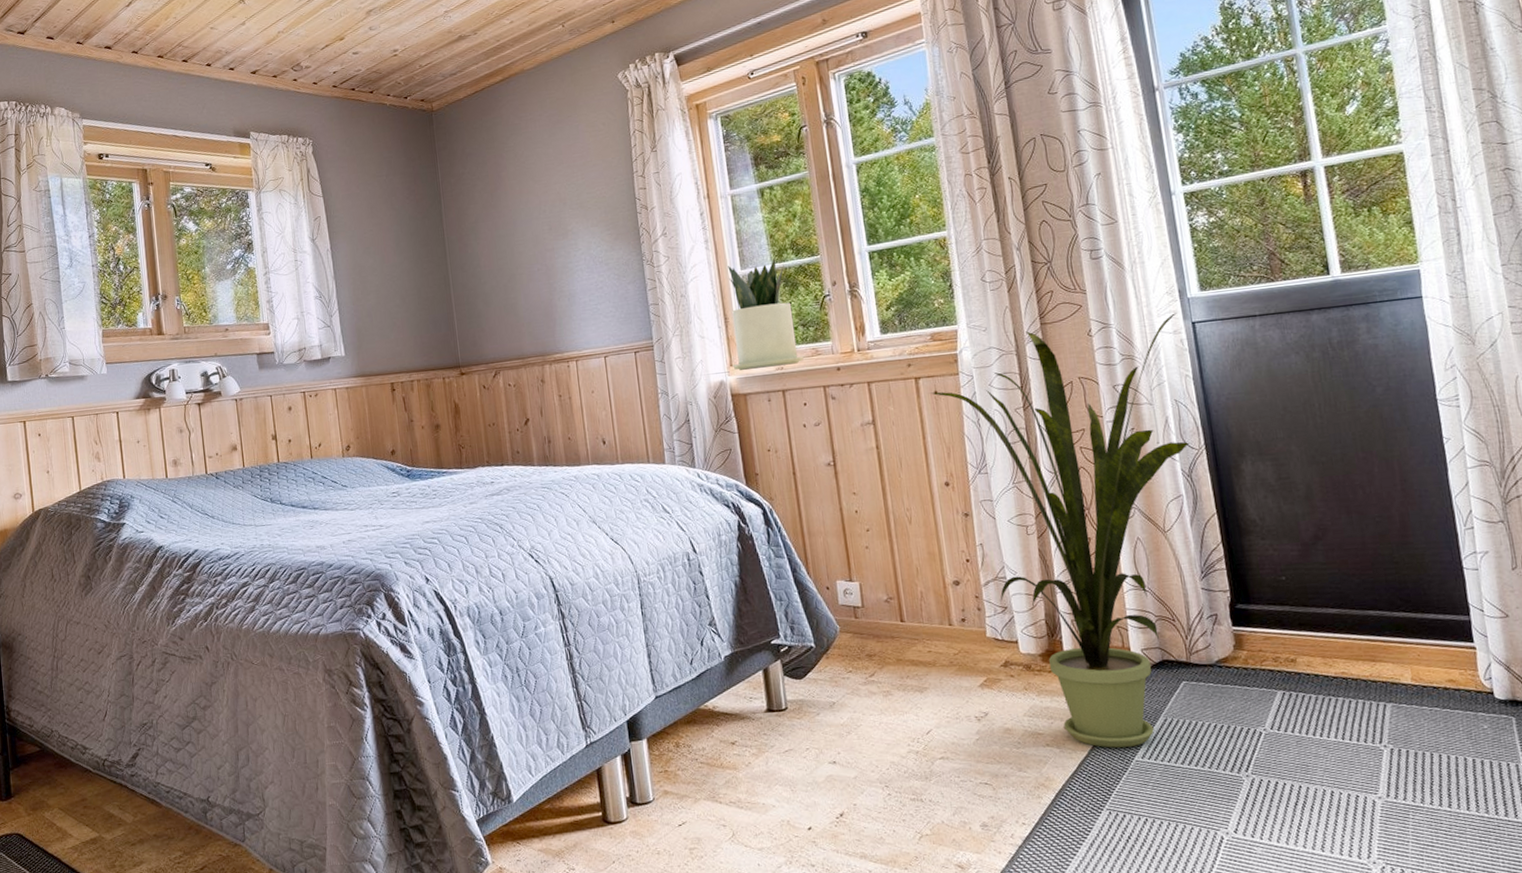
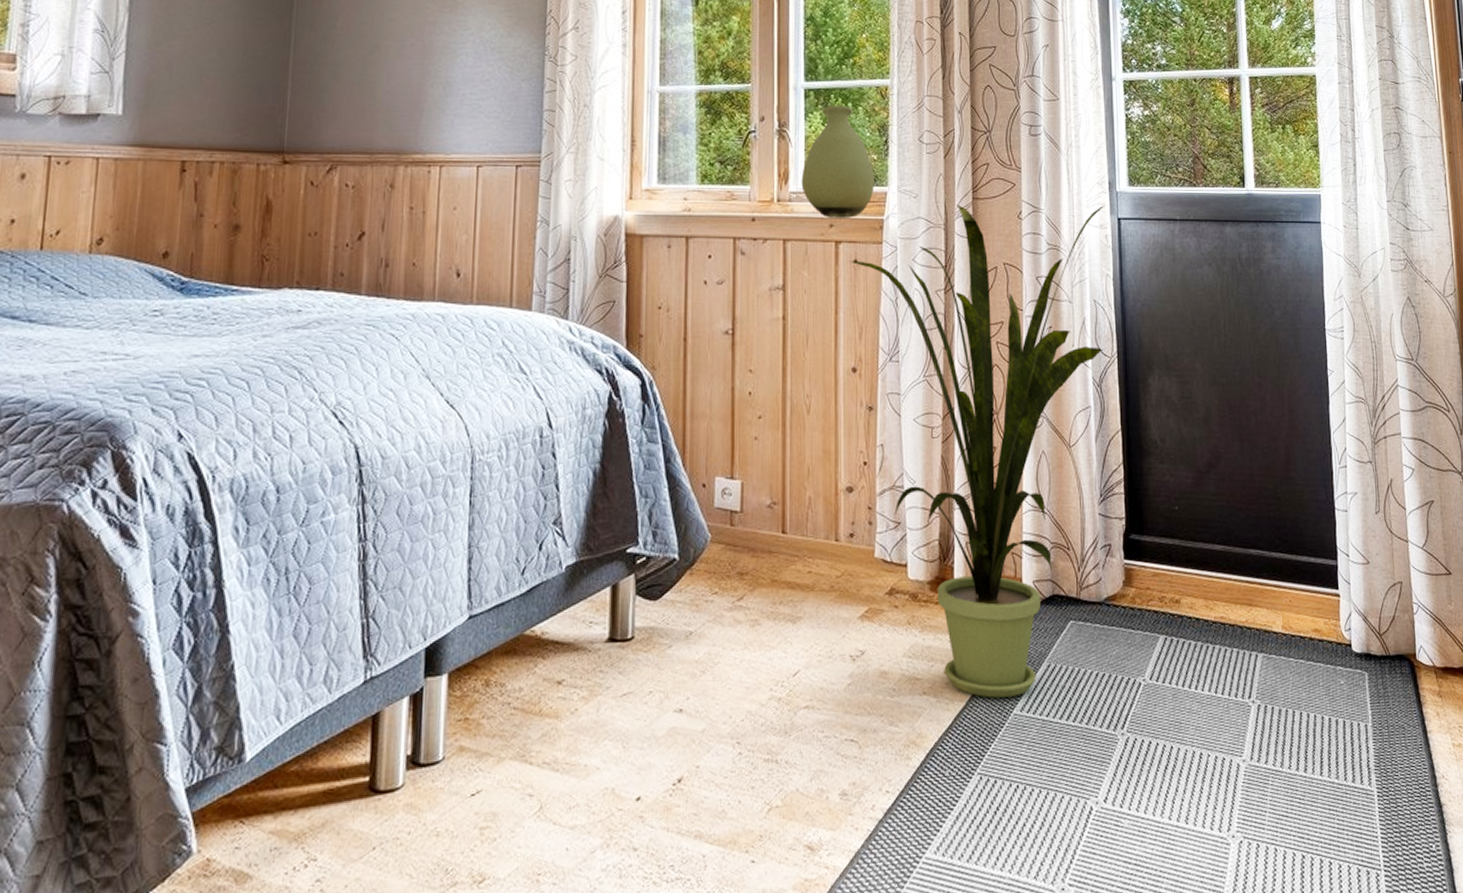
planter: present [728,258,805,371] -> none [632,78,717,207]
vase: none [876,260,945,359] -> present [801,105,874,219]

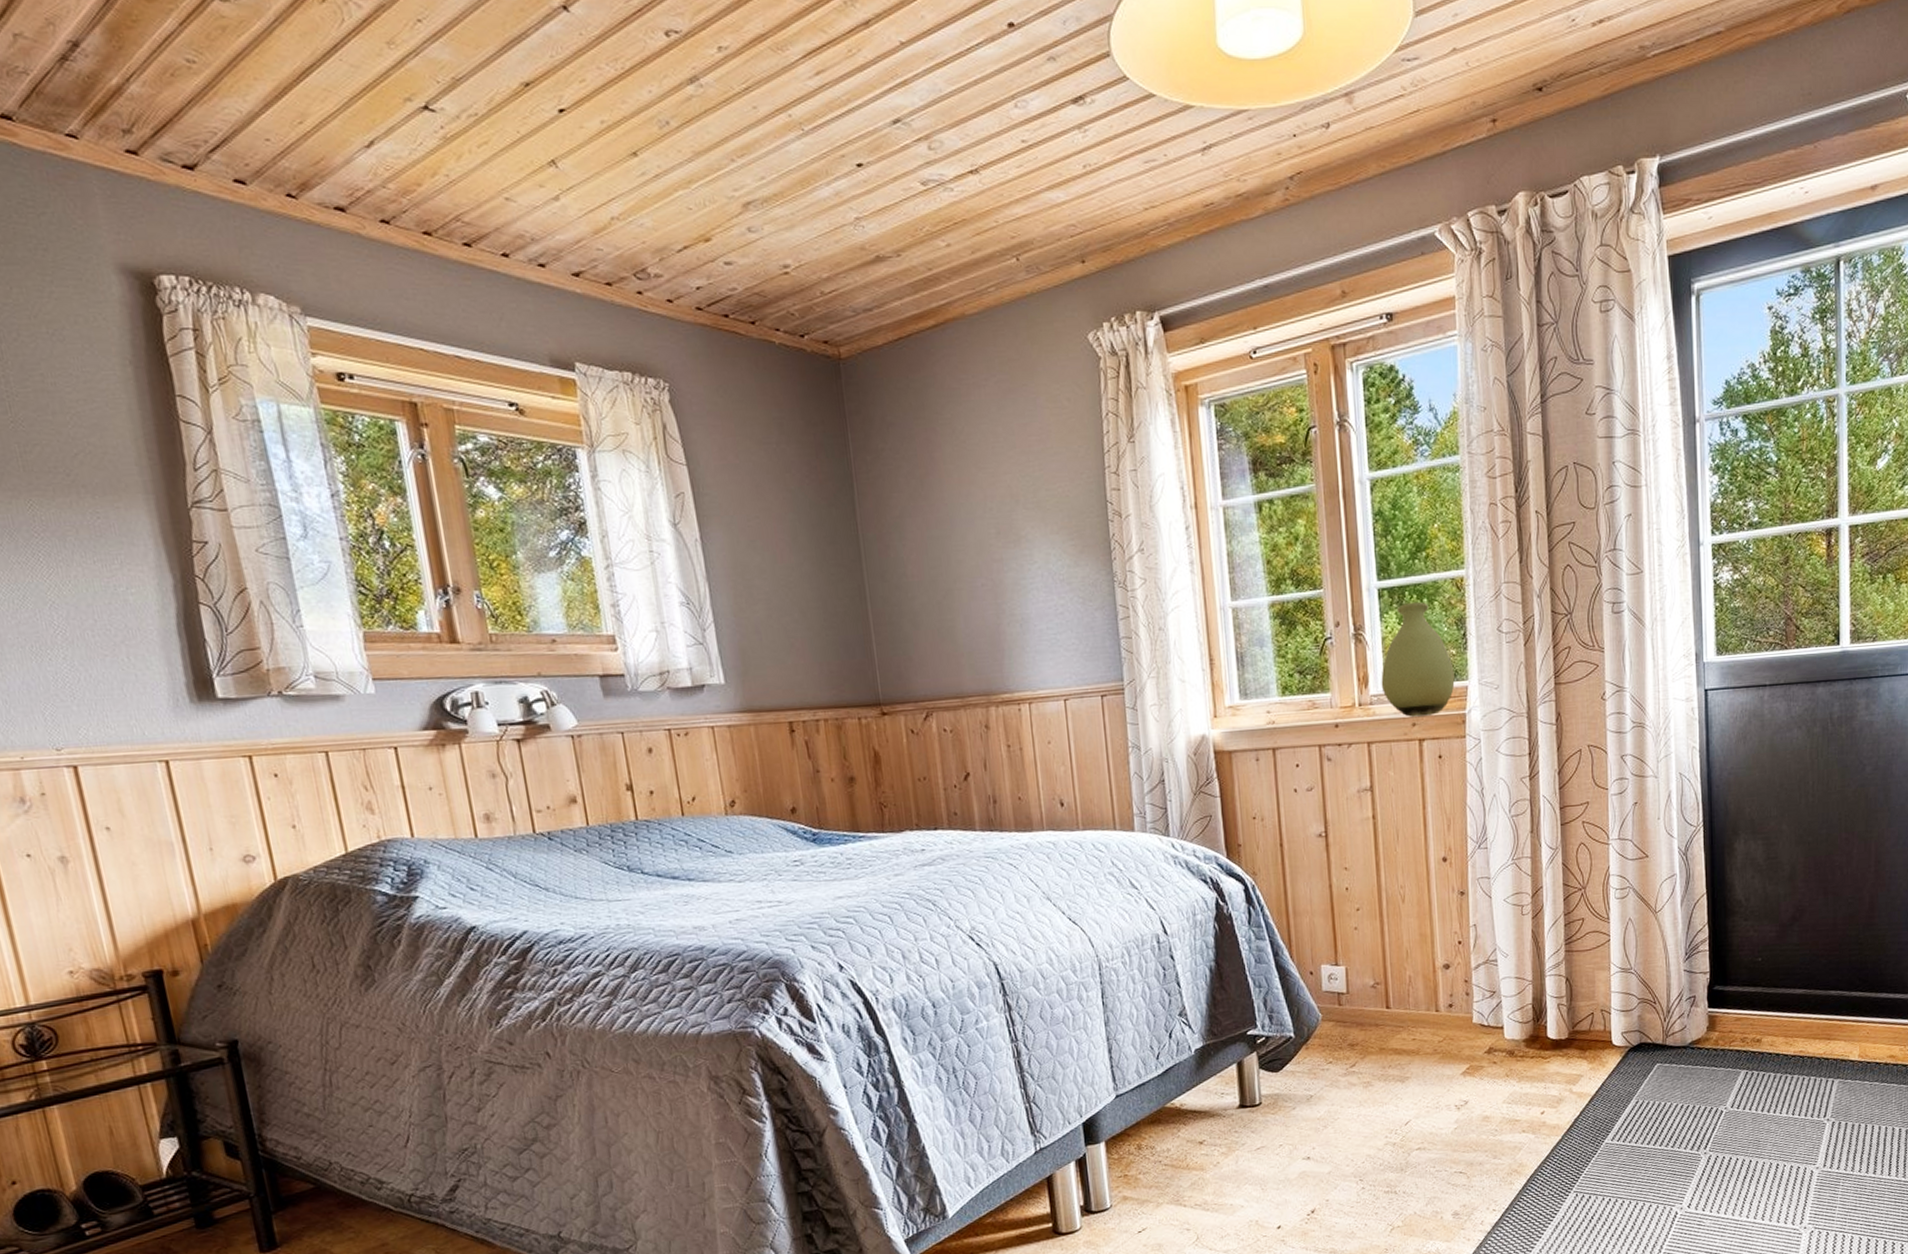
house plant: present [849,204,1106,698] -> none [1434,678,1692,1132]

